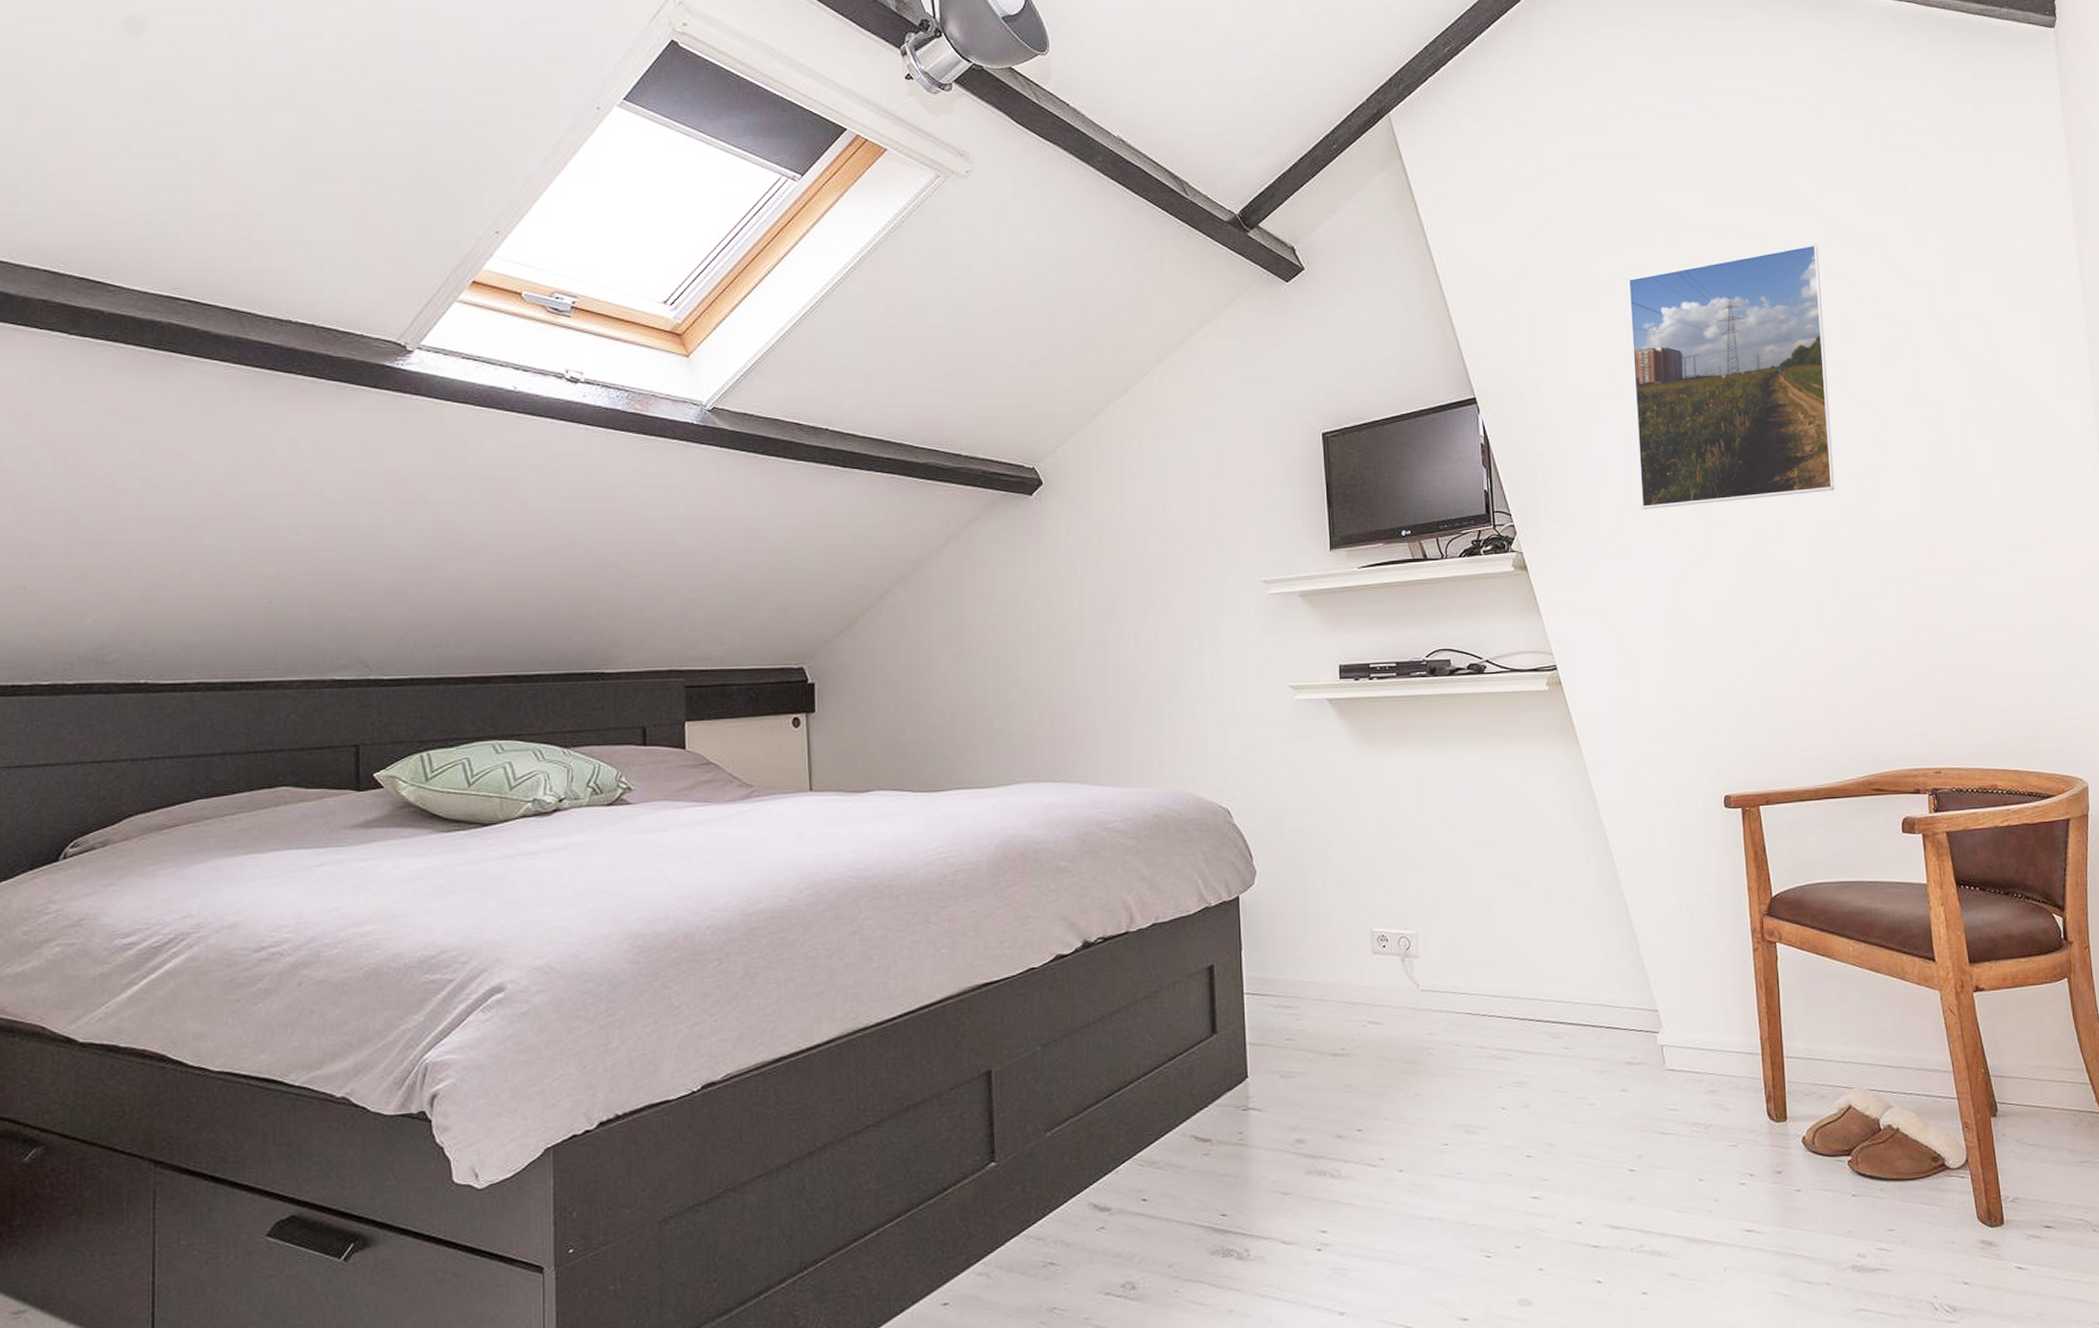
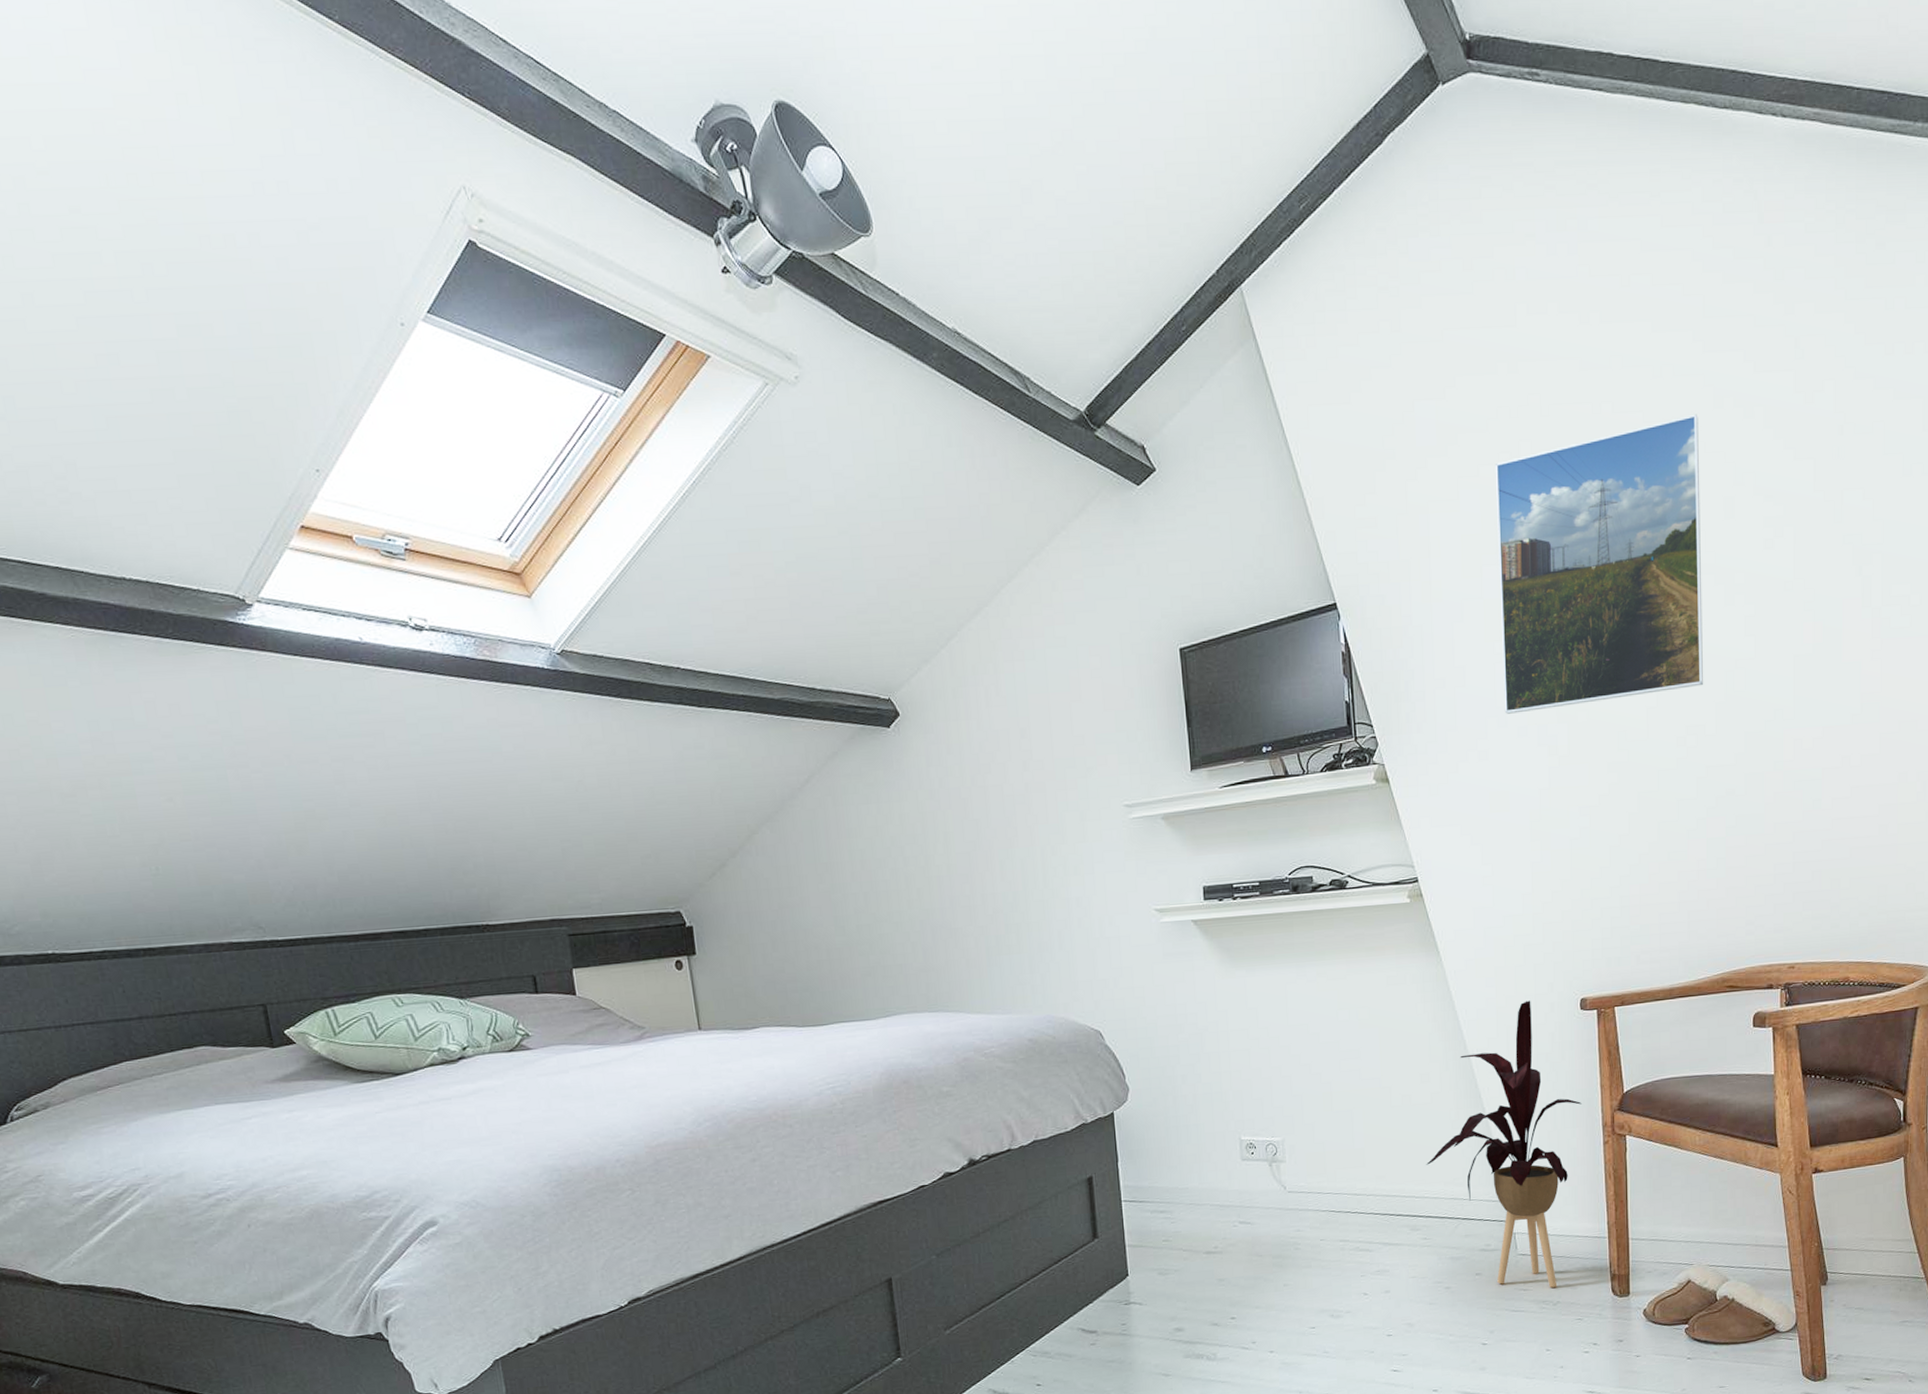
house plant: none [1567,795,1729,1109] -> present [1426,1000,1582,1288]

